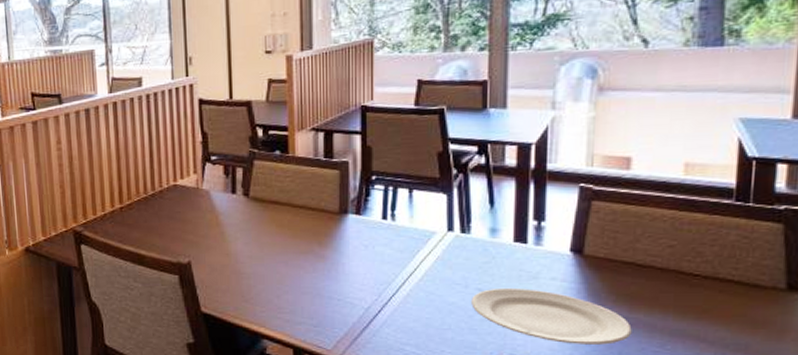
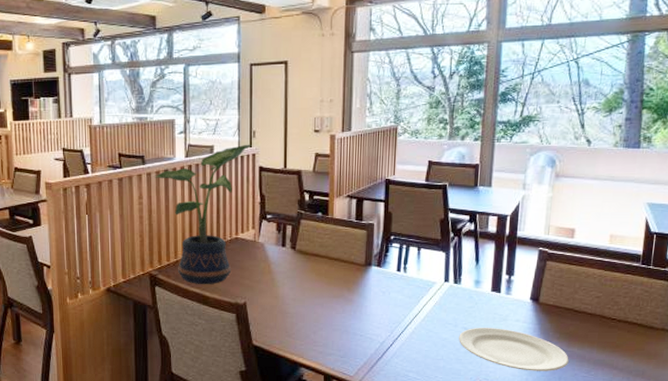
potted plant: none [74,73,188,242] -> present [155,144,252,285]

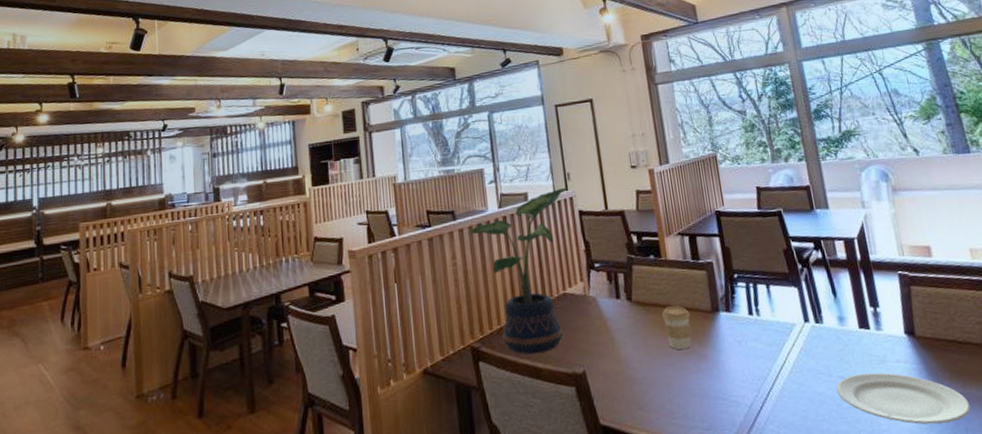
coffee cup: none [320,258,345,293] -> present [662,306,692,350]

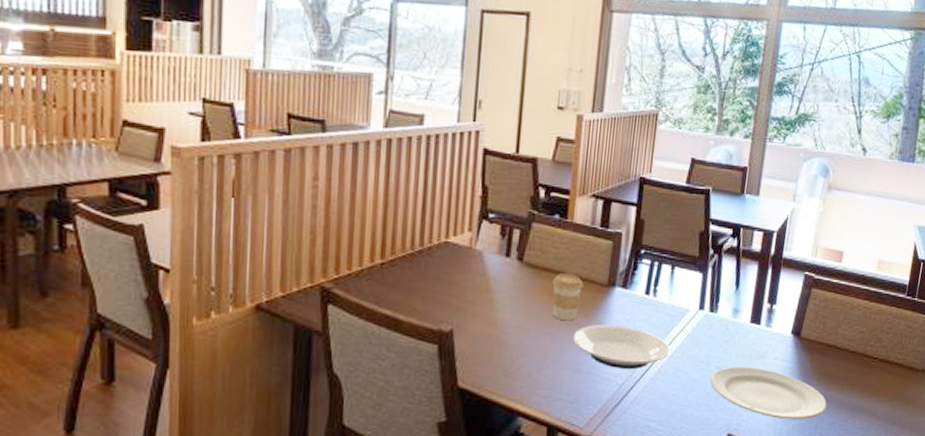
potted plant: present [467,187,568,354] -> none [338,116,476,305]
plate: none [692,347,788,390] -> present [572,325,670,368]

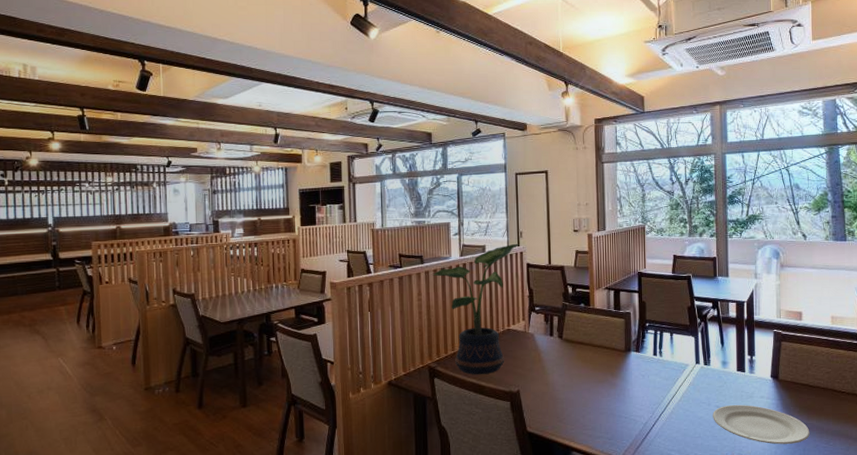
potted plant: none [338,116,476,305] -> present [432,243,519,375]
coffee cup: present [552,274,584,320] -> none [585,345,607,378]
plate: present [572,325,670,368] -> none [604,379,678,412]

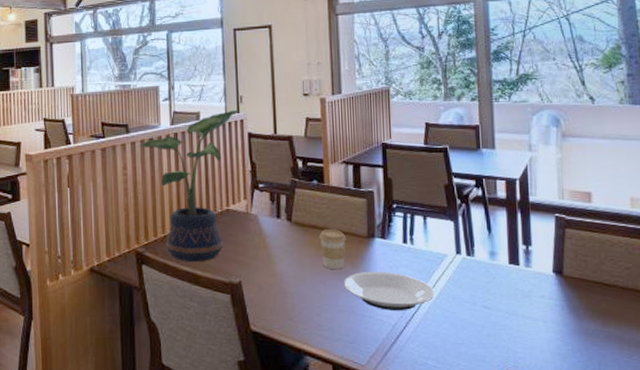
coffee cup: none [585,345,607,378] -> present [319,229,346,269]
plate: none [604,379,678,412] -> present [343,272,435,310]
plate: present [713,404,810,445] -> none [479,305,606,356]

